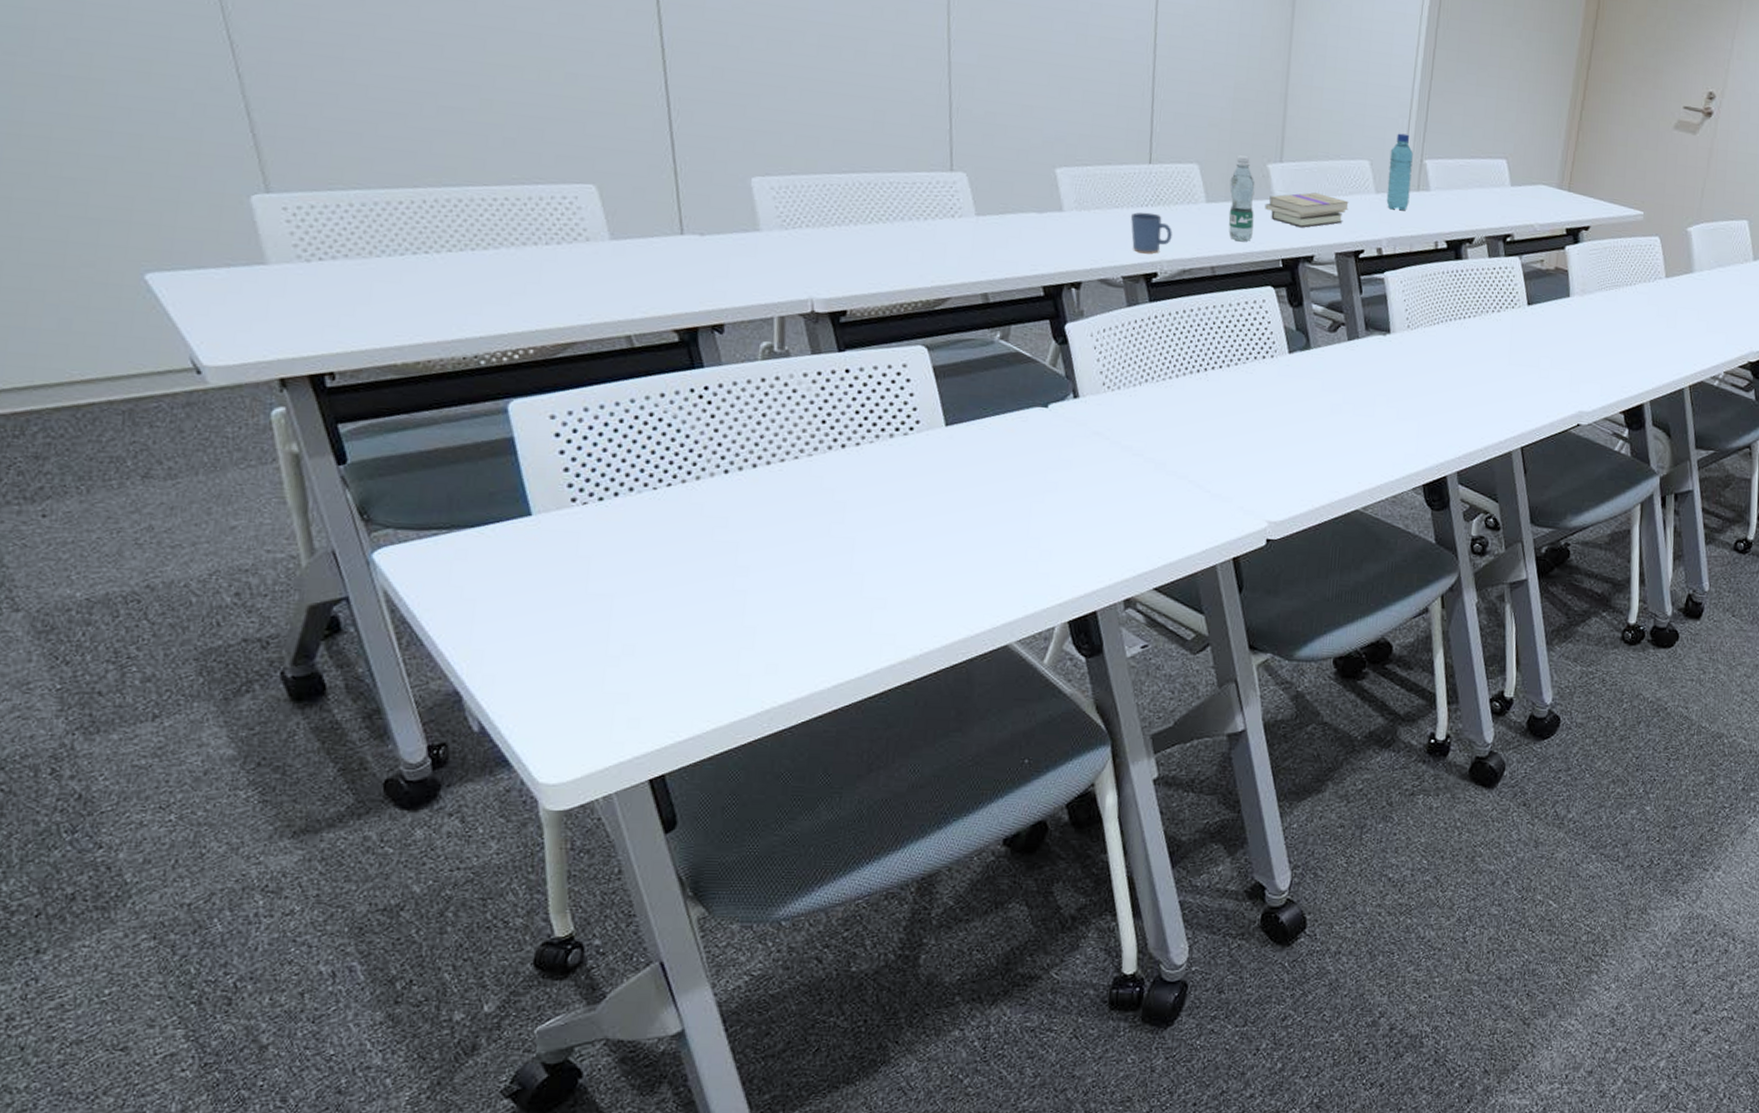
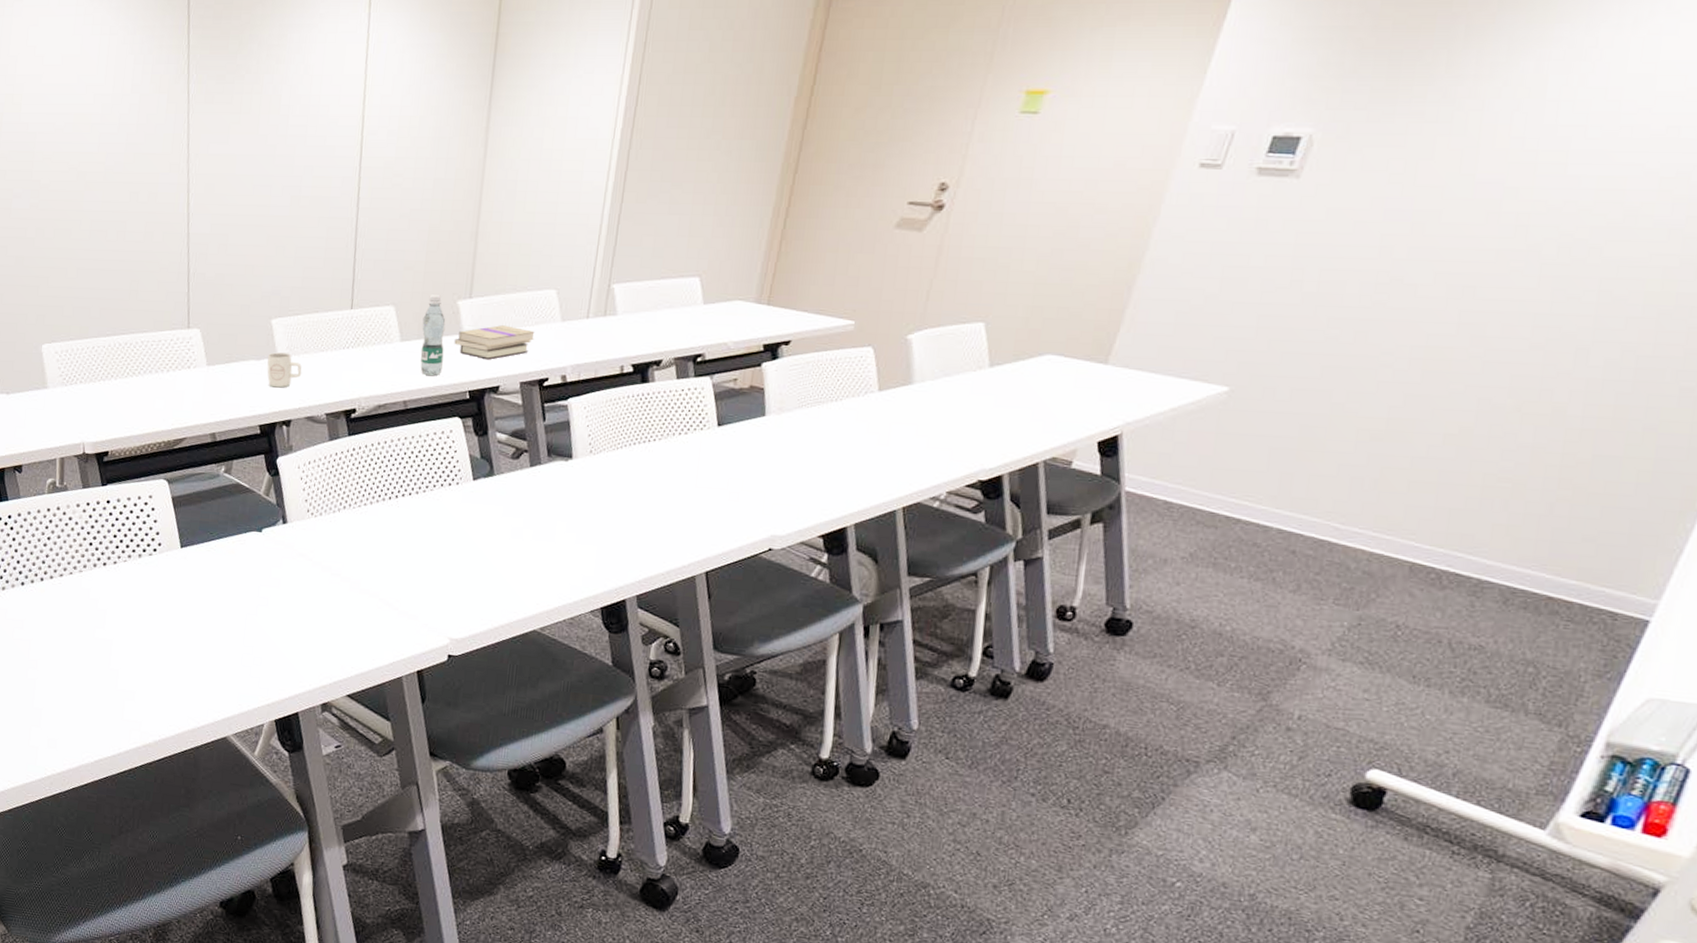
mug: none [1051,205,1094,246] -> present [267,352,302,388]
mug: present [1130,212,1173,253] -> none [333,354,370,391]
water bottle: present [1386,133,1413,211] -> none [572,260,601,337]

